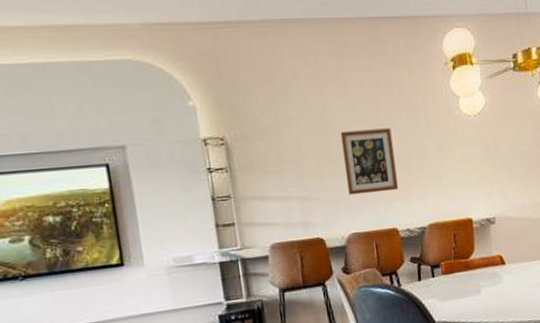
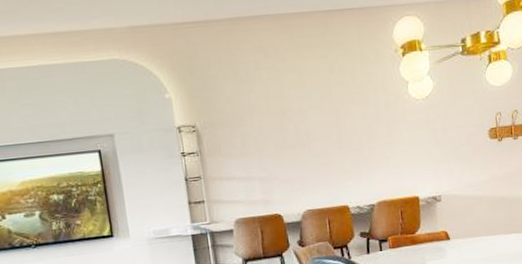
wall art: present [340,128,398,196] -> none [297,113,349,176]

